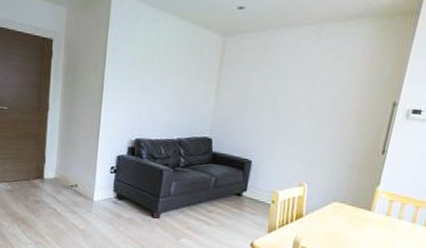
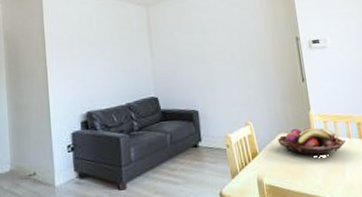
fruit basket: none [329,200,407,233] -> present [277,127,346,156]

